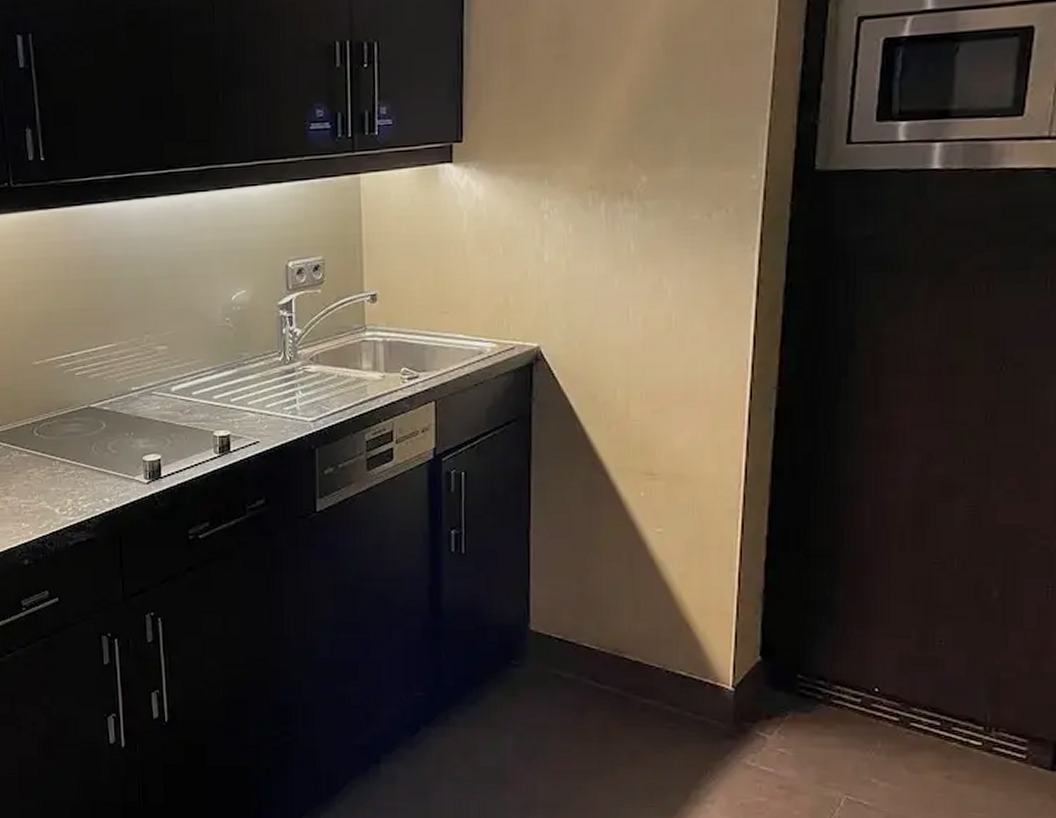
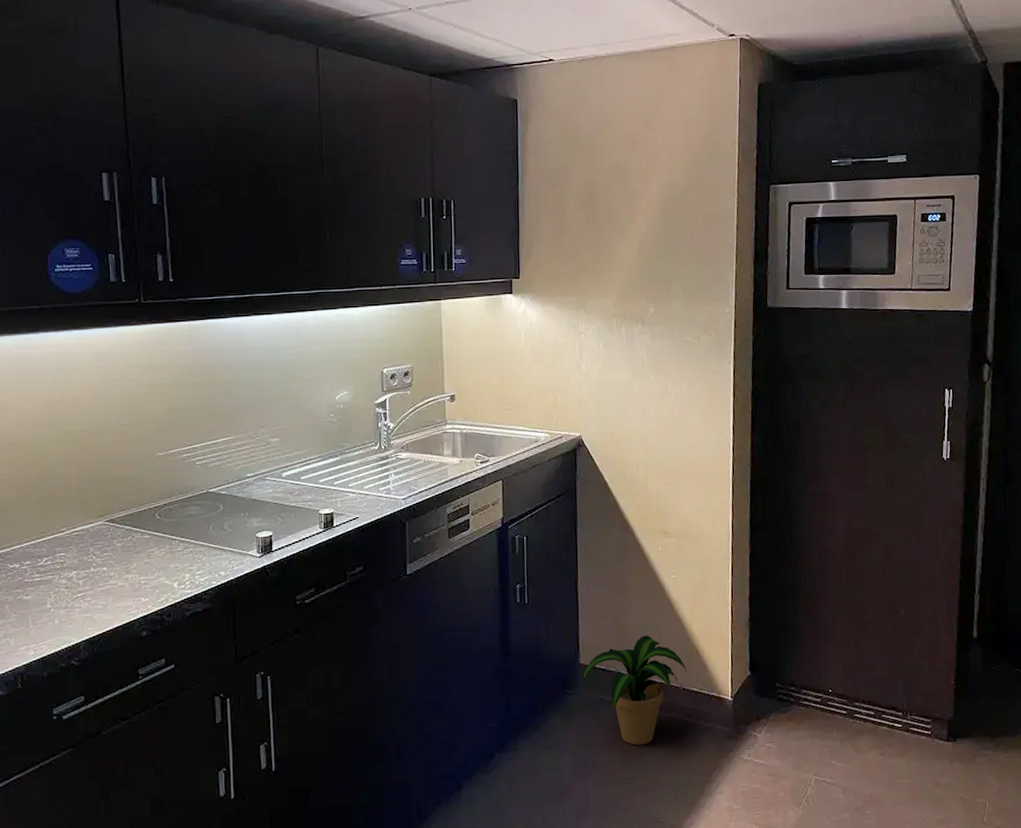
potted plant: none [534,602,672,734] -> present [583,635,687,745]

